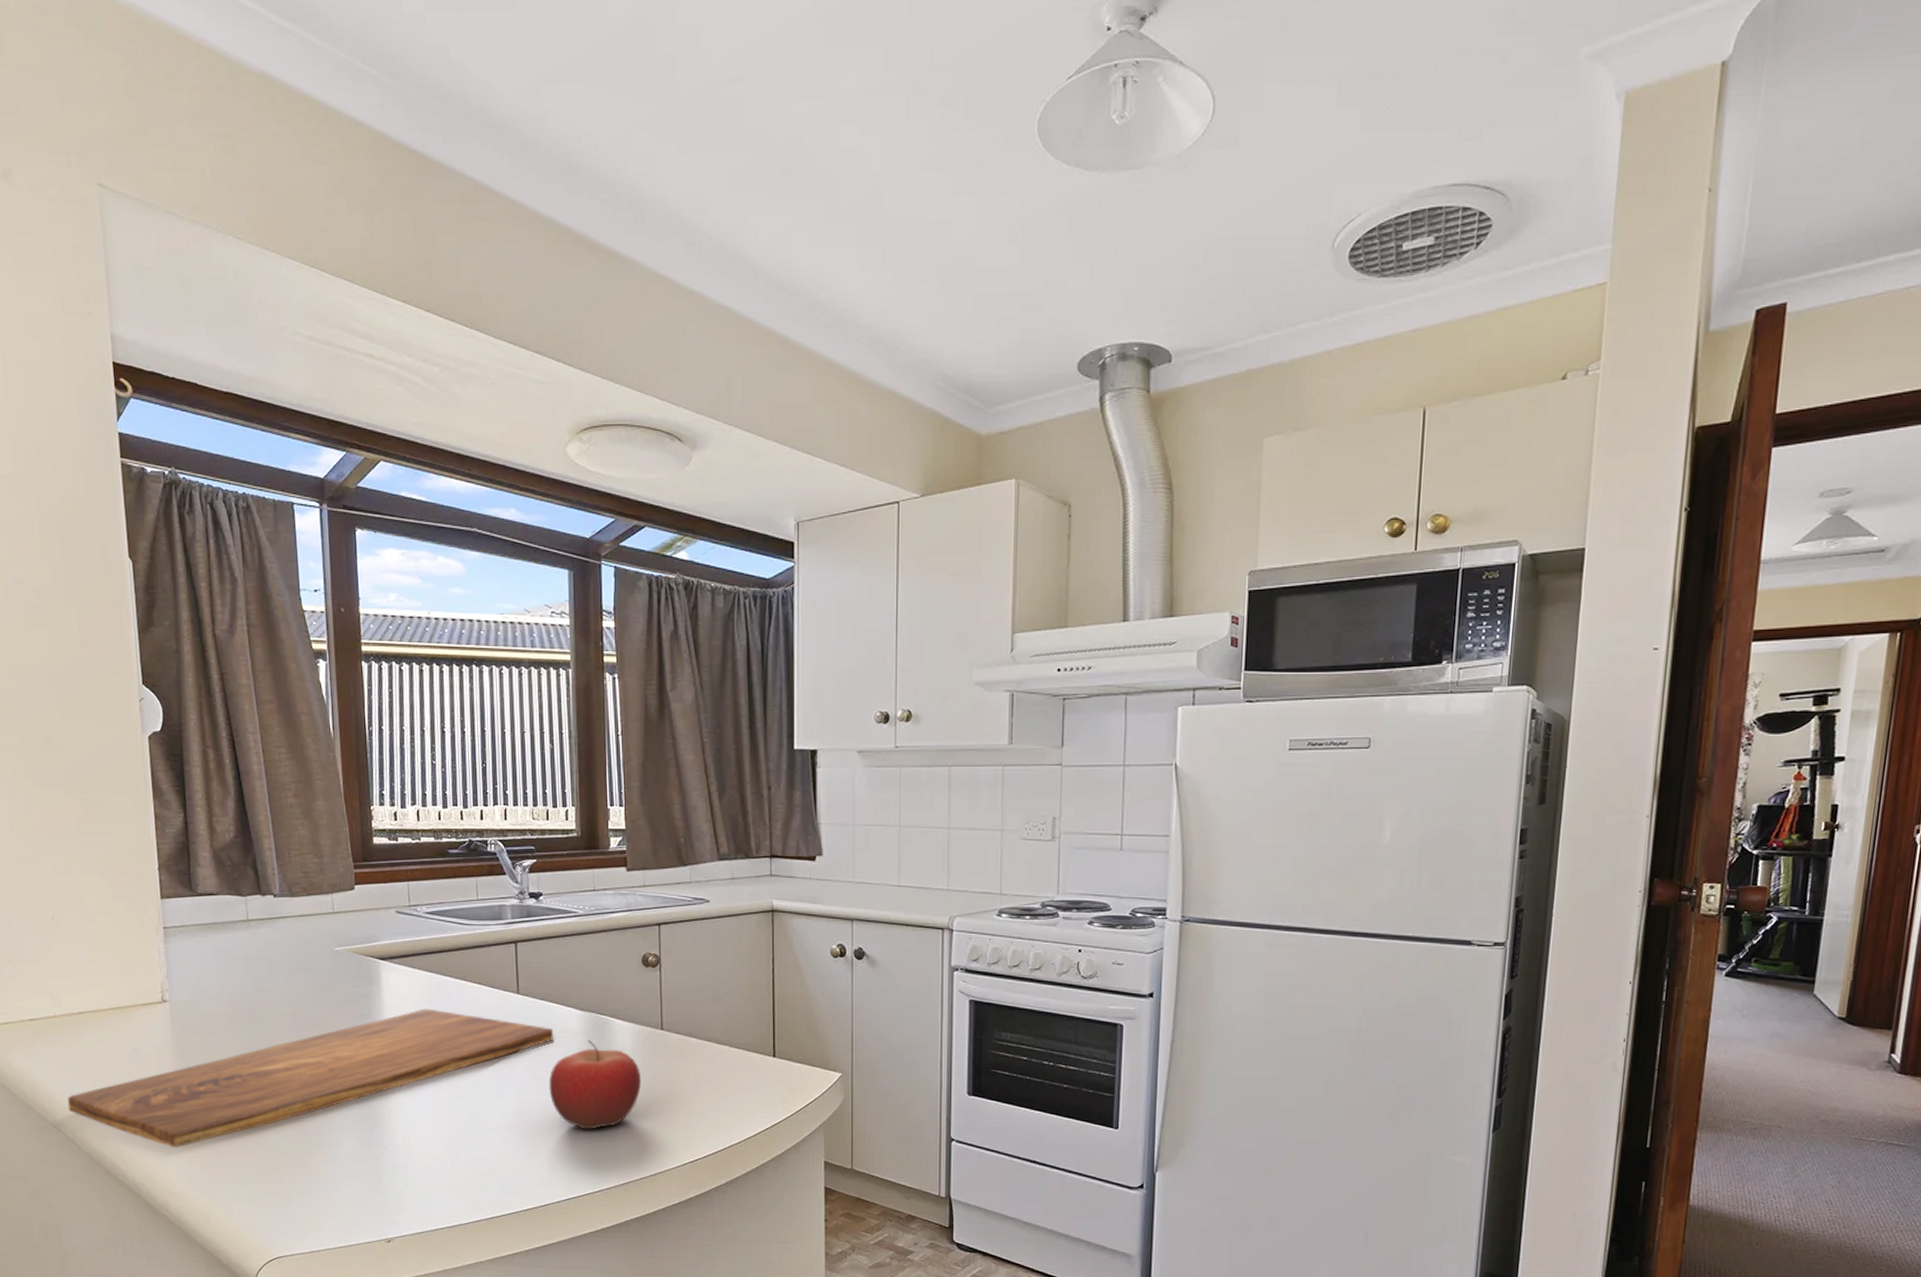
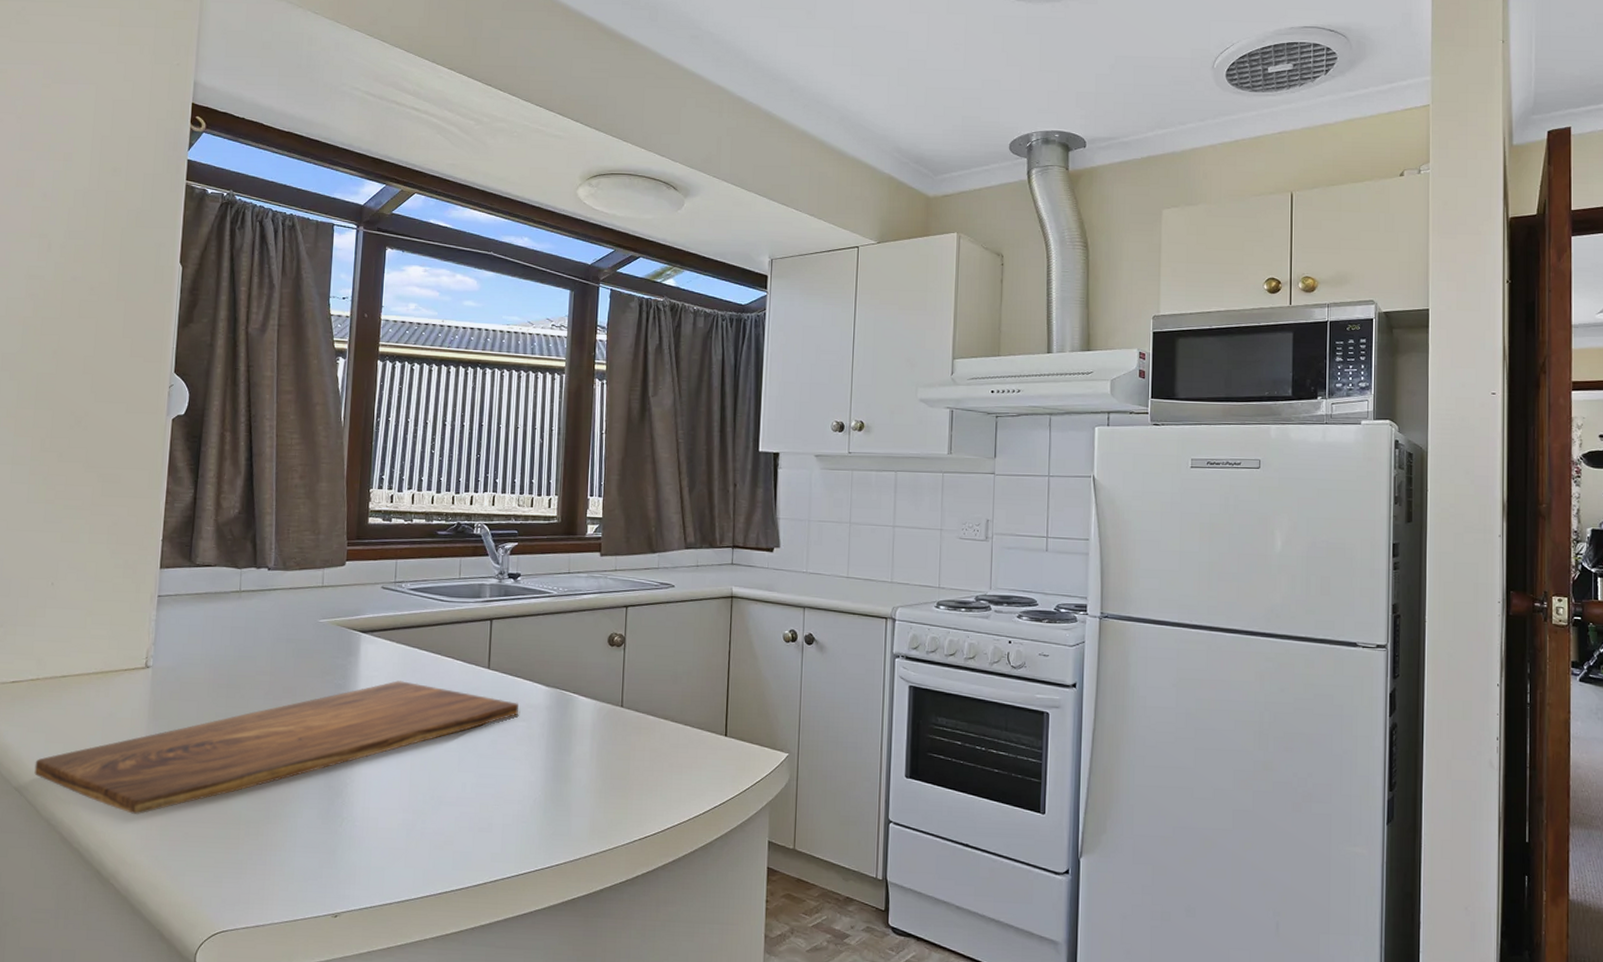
fruit: present [548,1039,641,1130] -> none [509,714,599,805]

